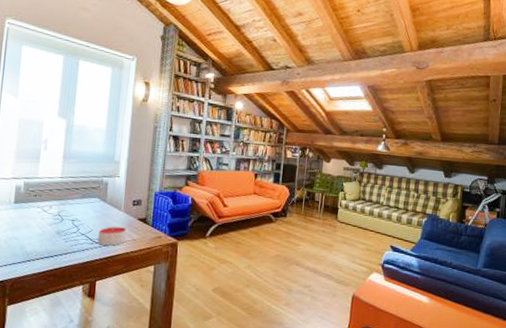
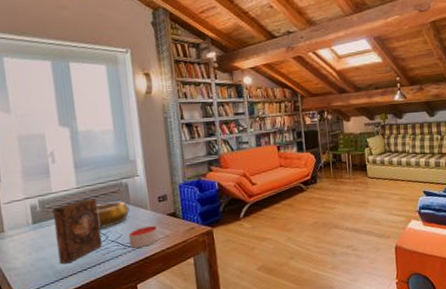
book: none [29,189,77,248] -> present [52,198,103,265]
decorative bowl: none [73,196,105,221] -> present [96,201,130,228]

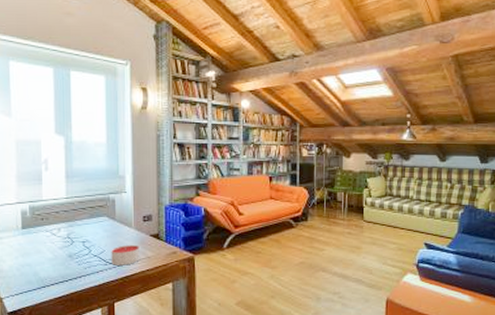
book: present [52,198,103,265] -> none [41,210,85,273]
decorative bowl: present [96,201,130,228] -> none [83,216,114,241]

